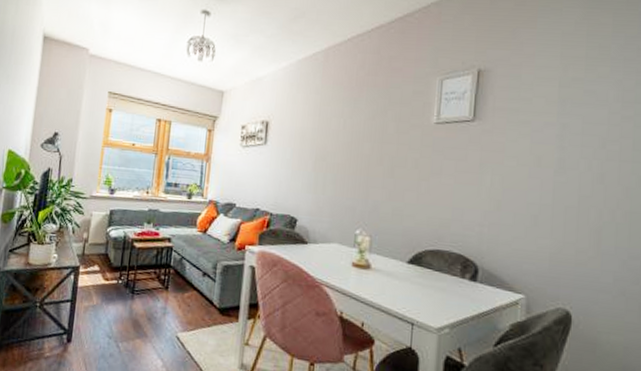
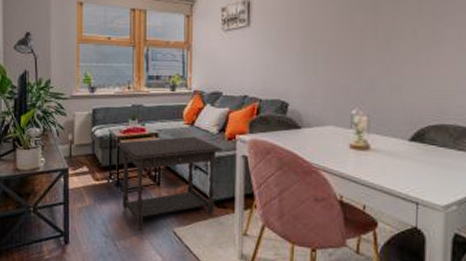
side table: none [129,243,232,333] -> present [117,136,223,230]

